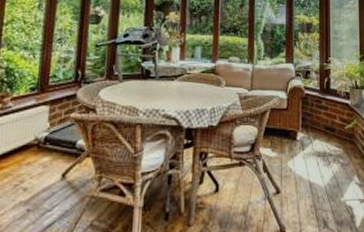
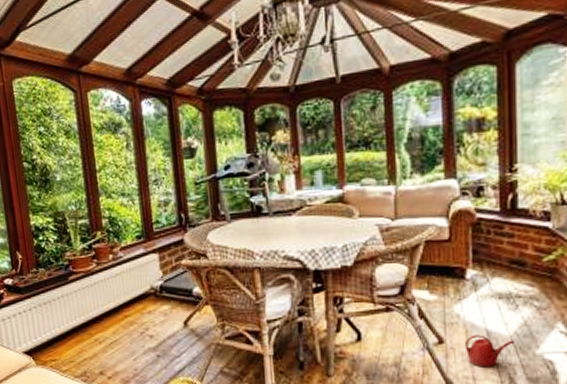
watering can: none [294,186,328,214] -> present [464,335,516,367]

